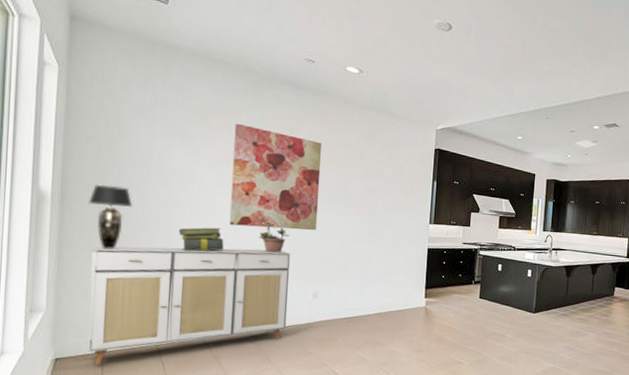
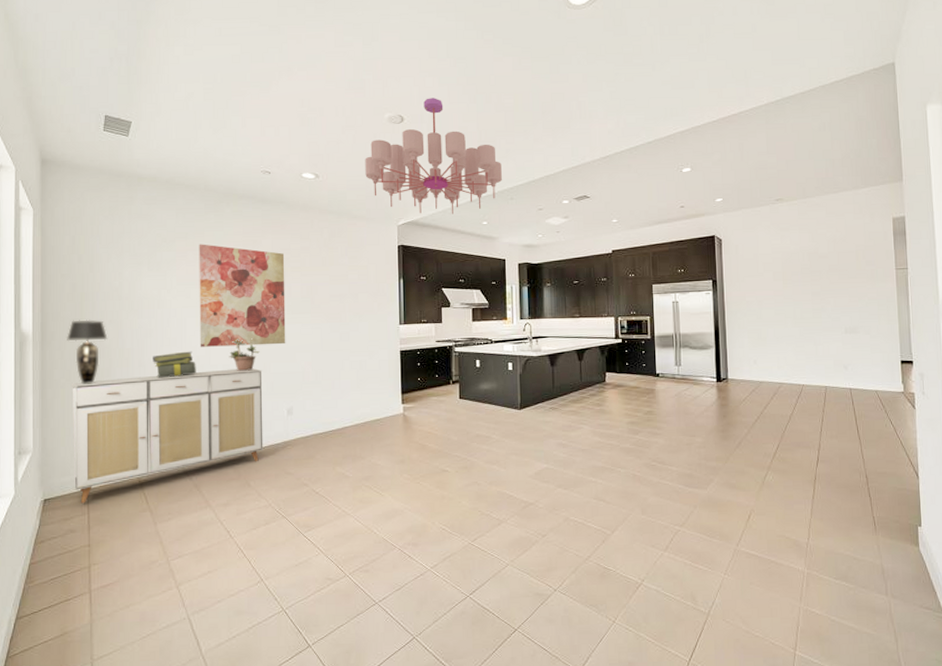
chandelier: none [409,10,541,126] -> present [365,98,502,214]

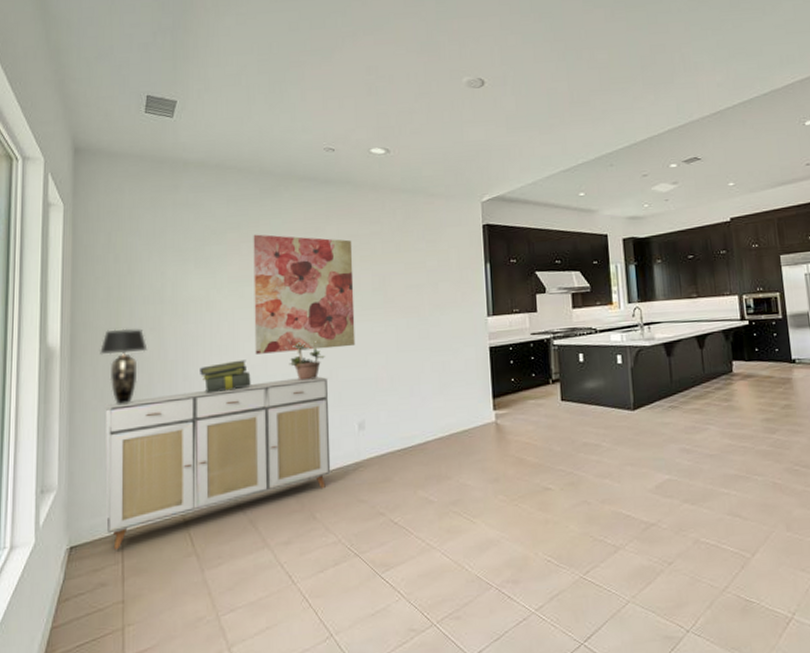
chandelier: present [365,98,502,214] -> none [442,57,599,188]

